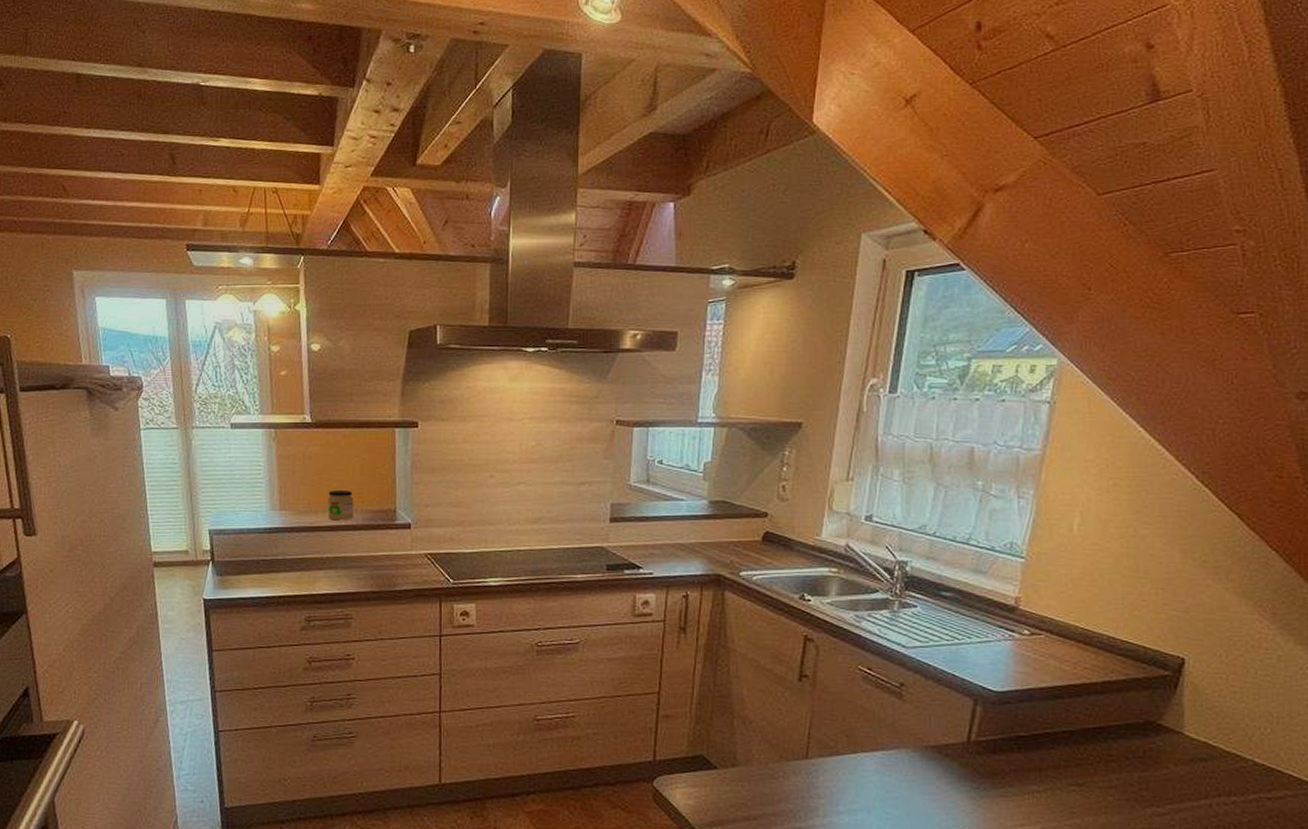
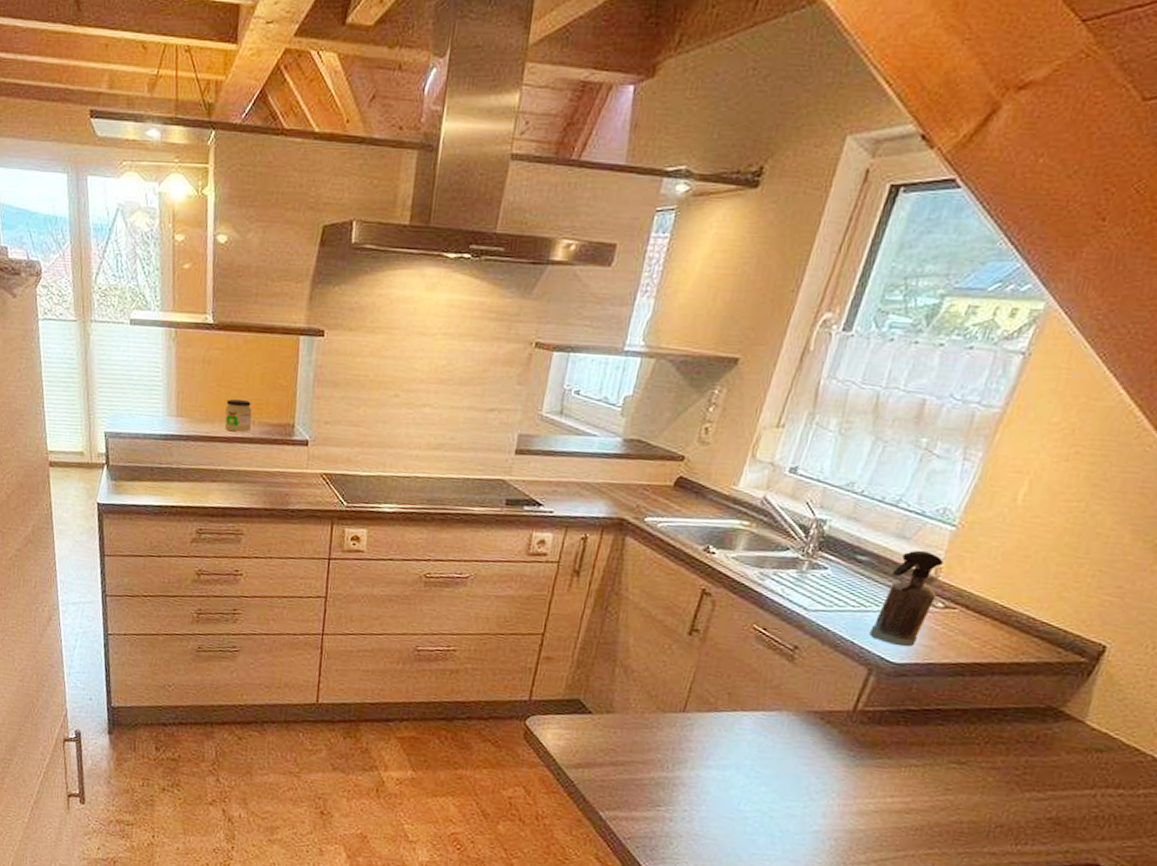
spray bottle: none [968,582,1021,675] -> present [869,550,944,648]

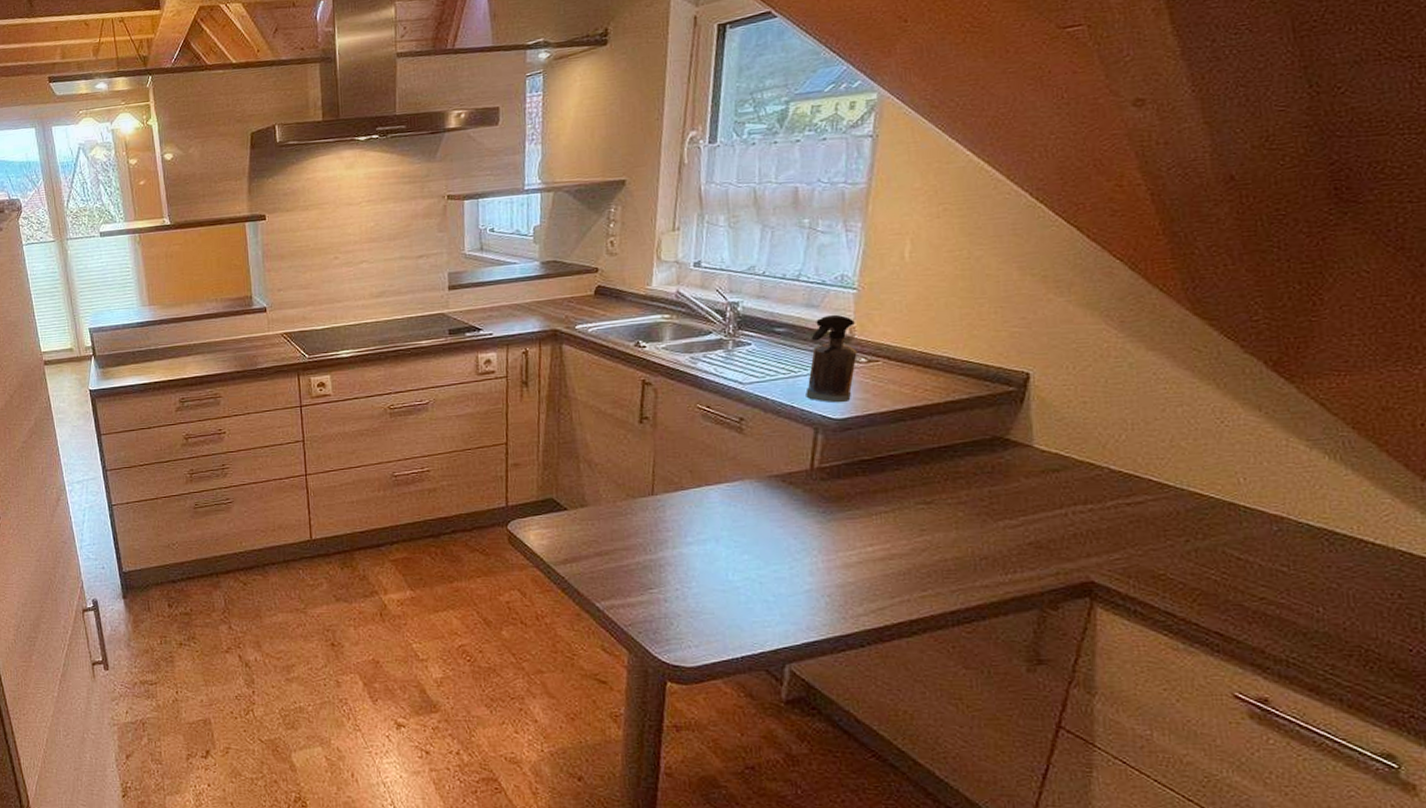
jar: present [224,399,252,433] -> none [190,282,215,311]

